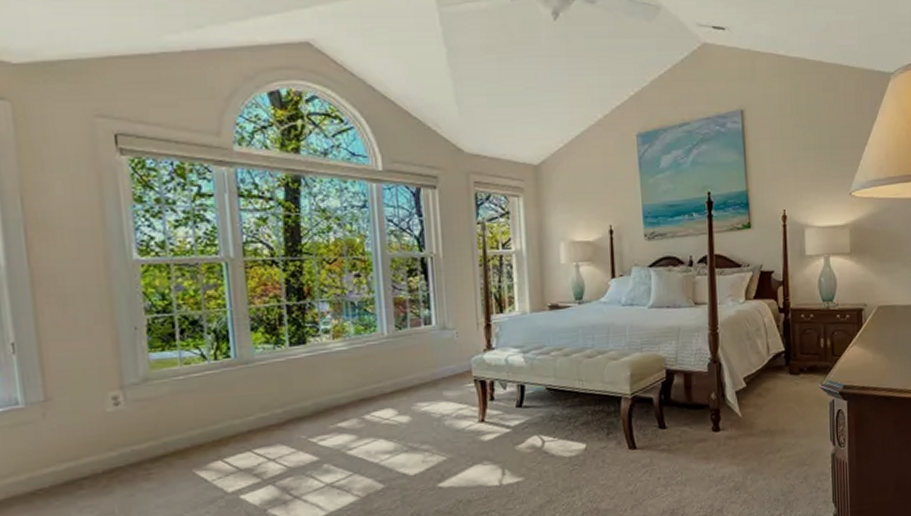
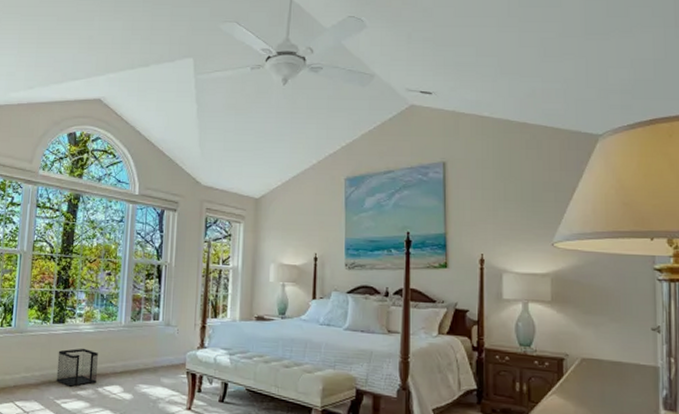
wastebasket: none [303,370,361,421] -> present [56,348,98,388]

